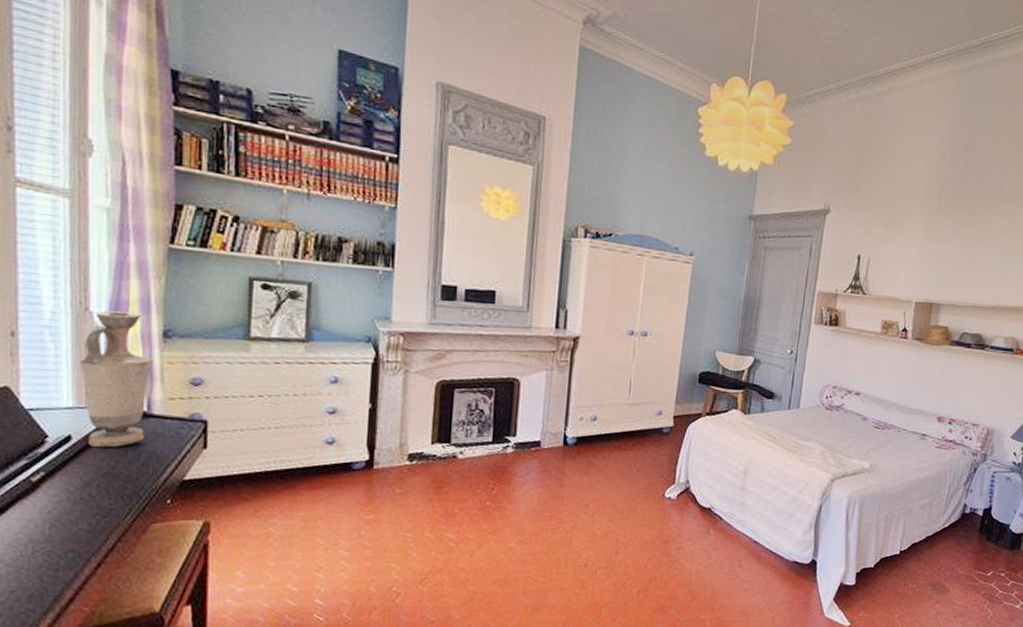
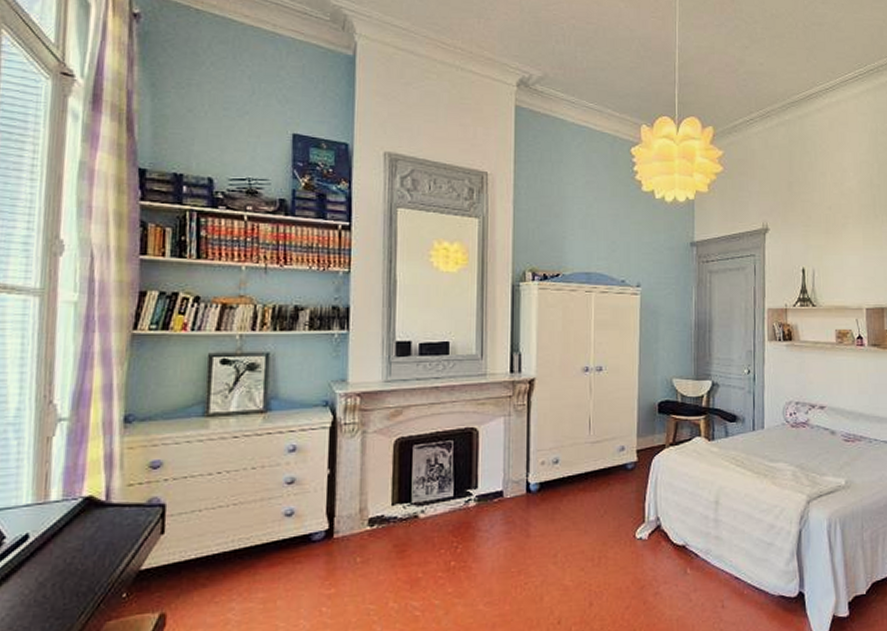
vase: present [78,311,153,448] -> none [40,401,113,545]

